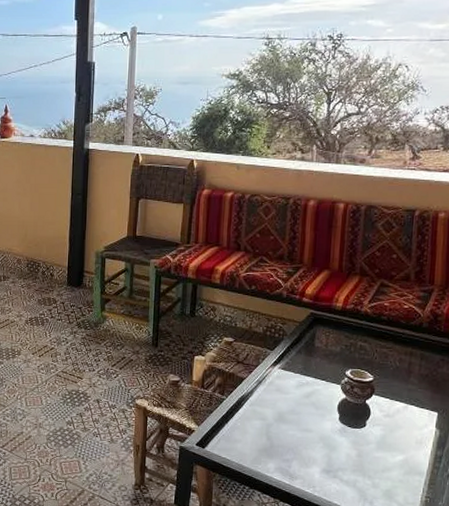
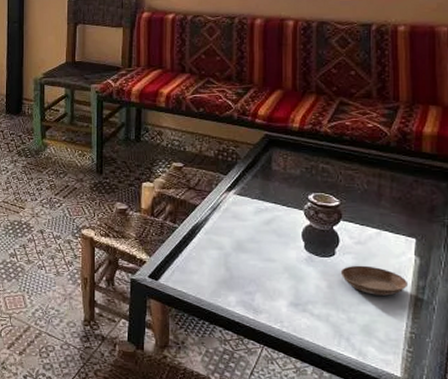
saucer: none [369,436,428,464] -> present [340,265,409,296]

